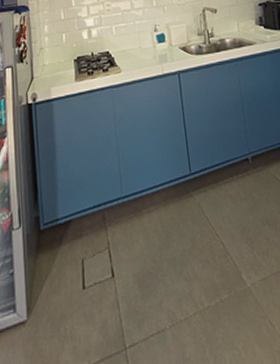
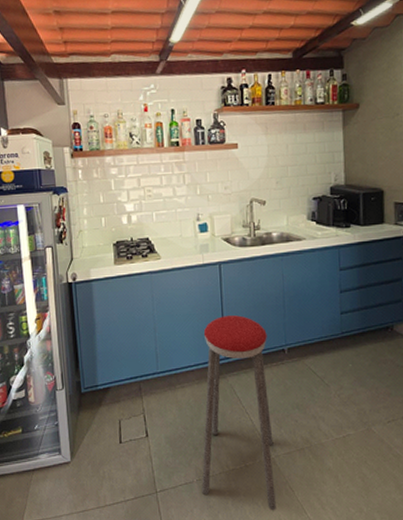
music stool: none [167,125,258,356] -> present [201,315,276,511]

